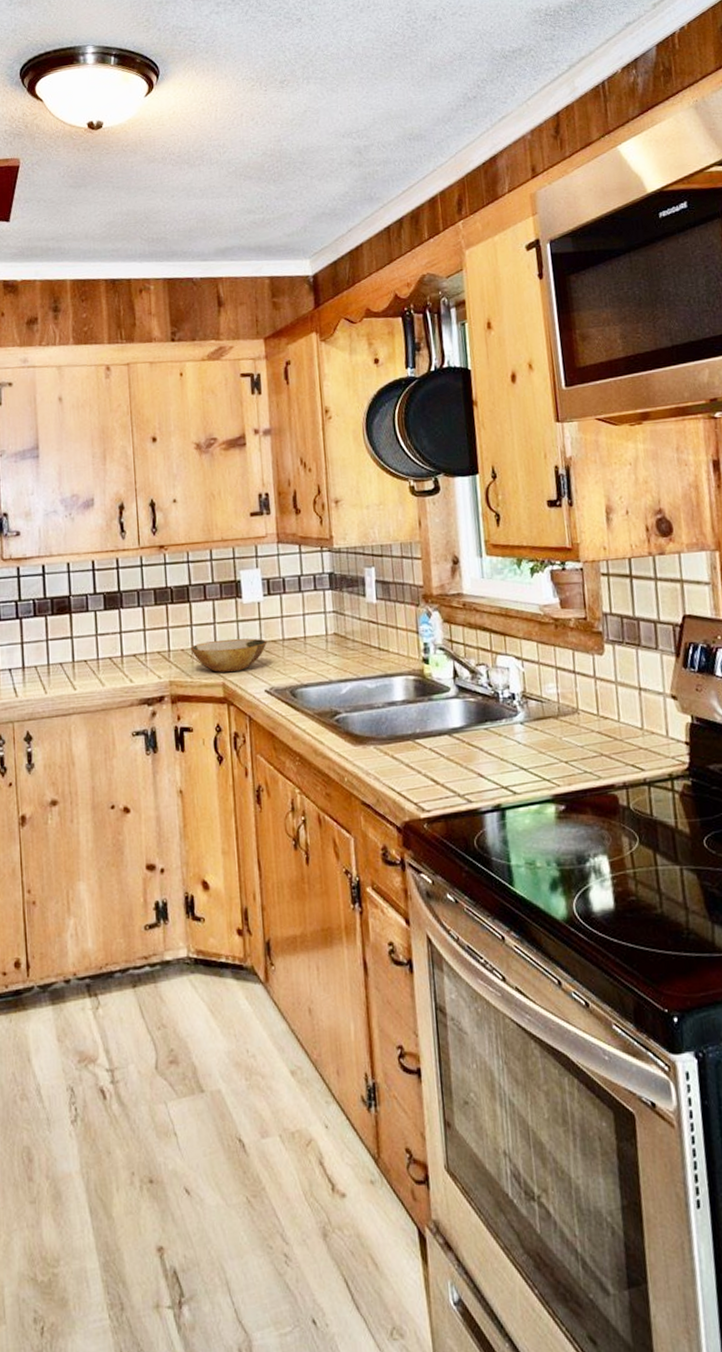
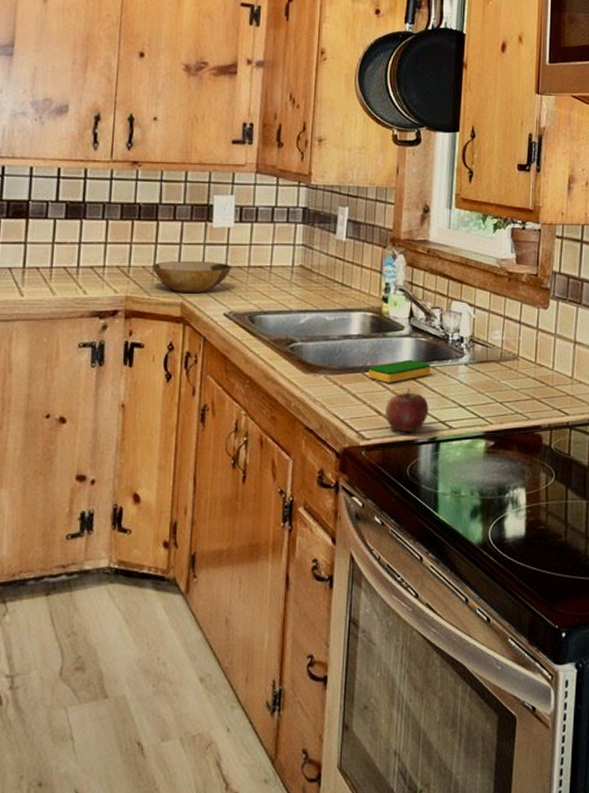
dish sponge: none [418,722,484,749] -> present [368,359,430,383]
apple: none [442,753,489,801] -> present [386,388,429,433]

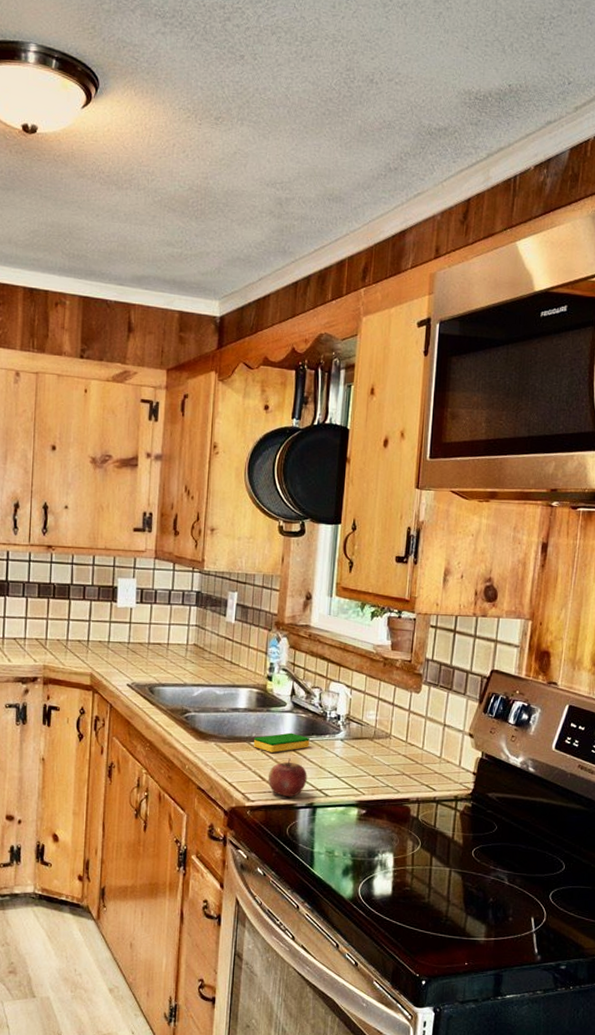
bowl: present [152,260,233,294] -> none [65,635,135,665]

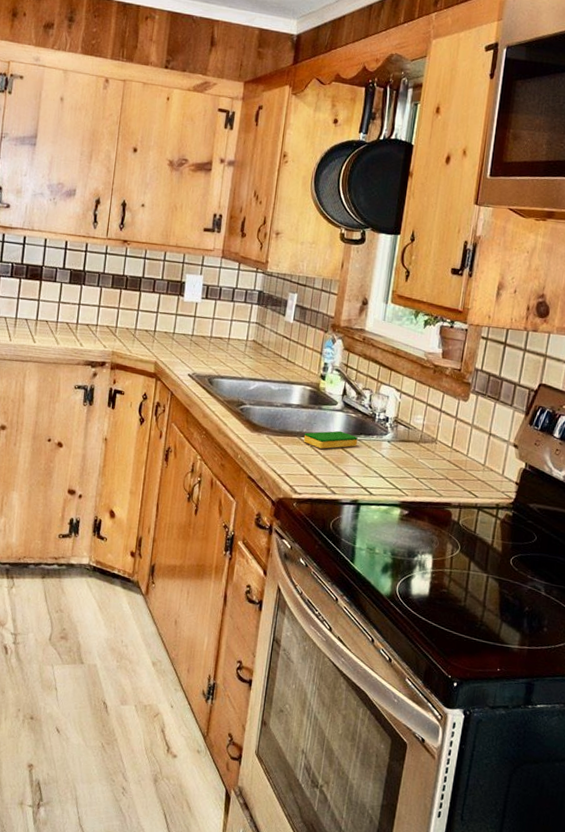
apple: present [268,758,307,797] -> none [315,455,354,493]

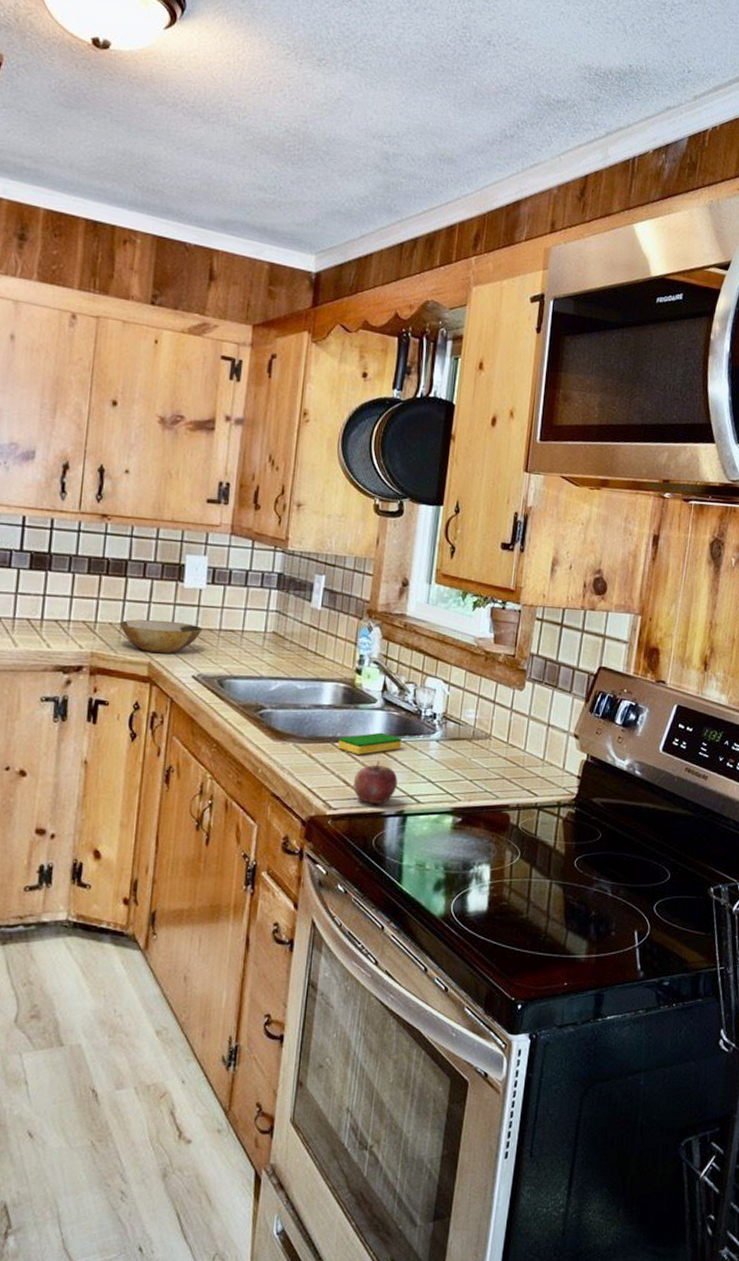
bowl: none [134,326,198,355] -> present [119,619,203,654]
apple: none [315,455,354,493] -> present [353,761,398,805]

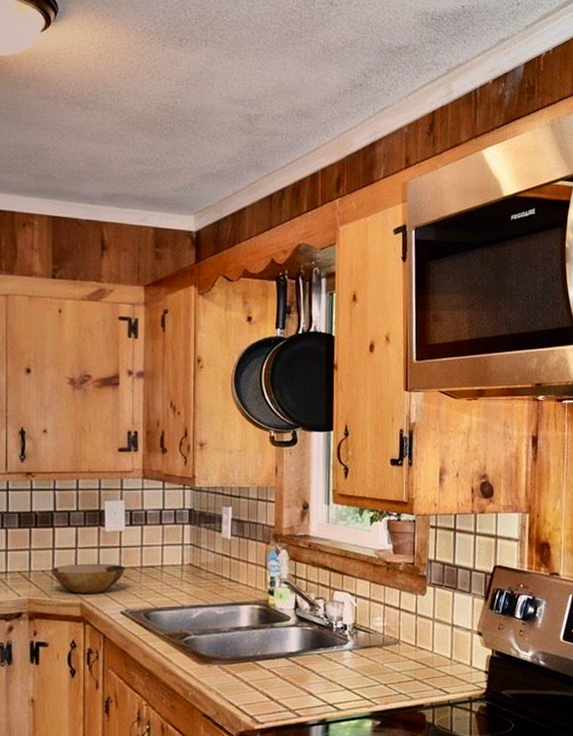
dish sponge: present [337,732,401,755] -> none [258,647,317,670]
apple: present [353,761,398,805] -> none [277,674,317,716]

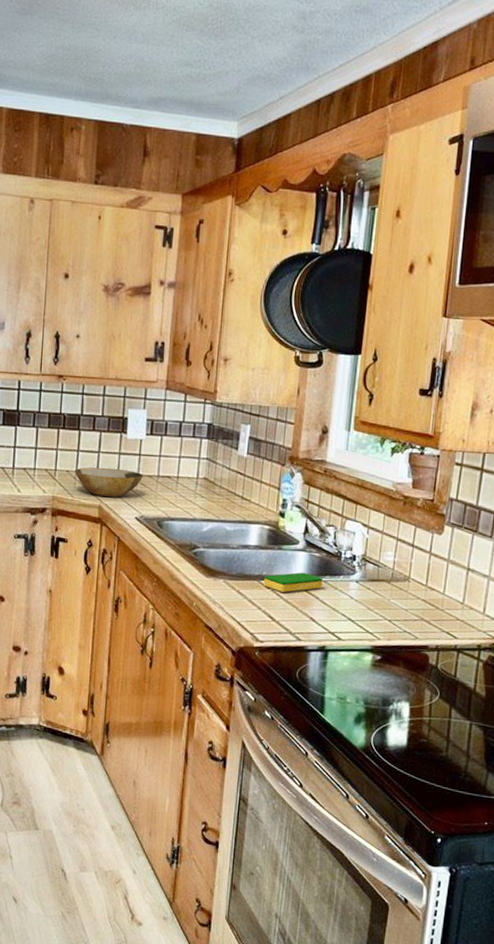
dish sponge: none [258,647,317,670] -> present [263,572,323,593]

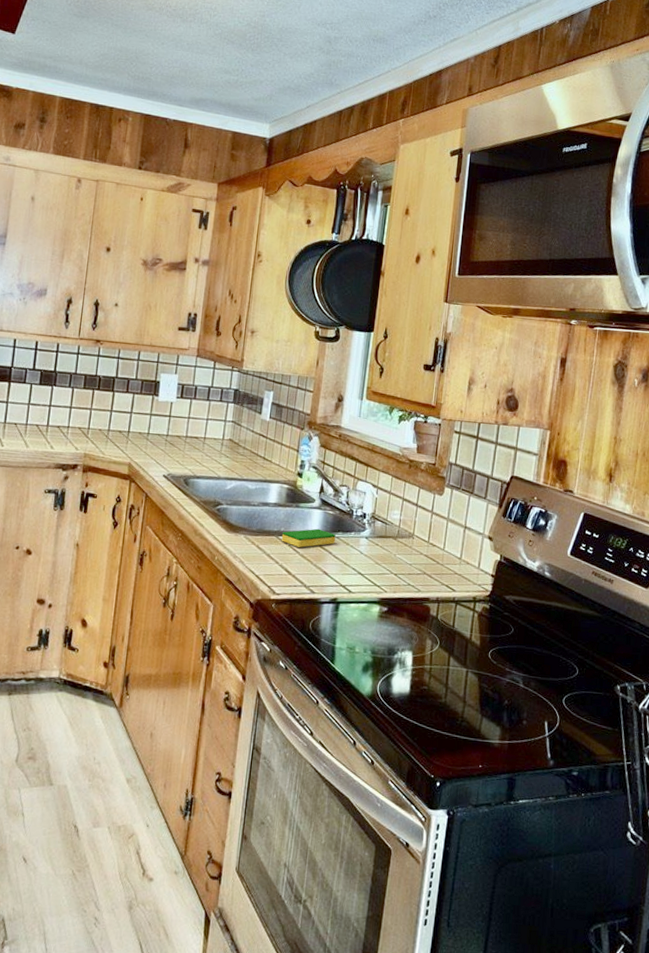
bowl: present [74,467,144,498] -> none [107,426,173,456]

